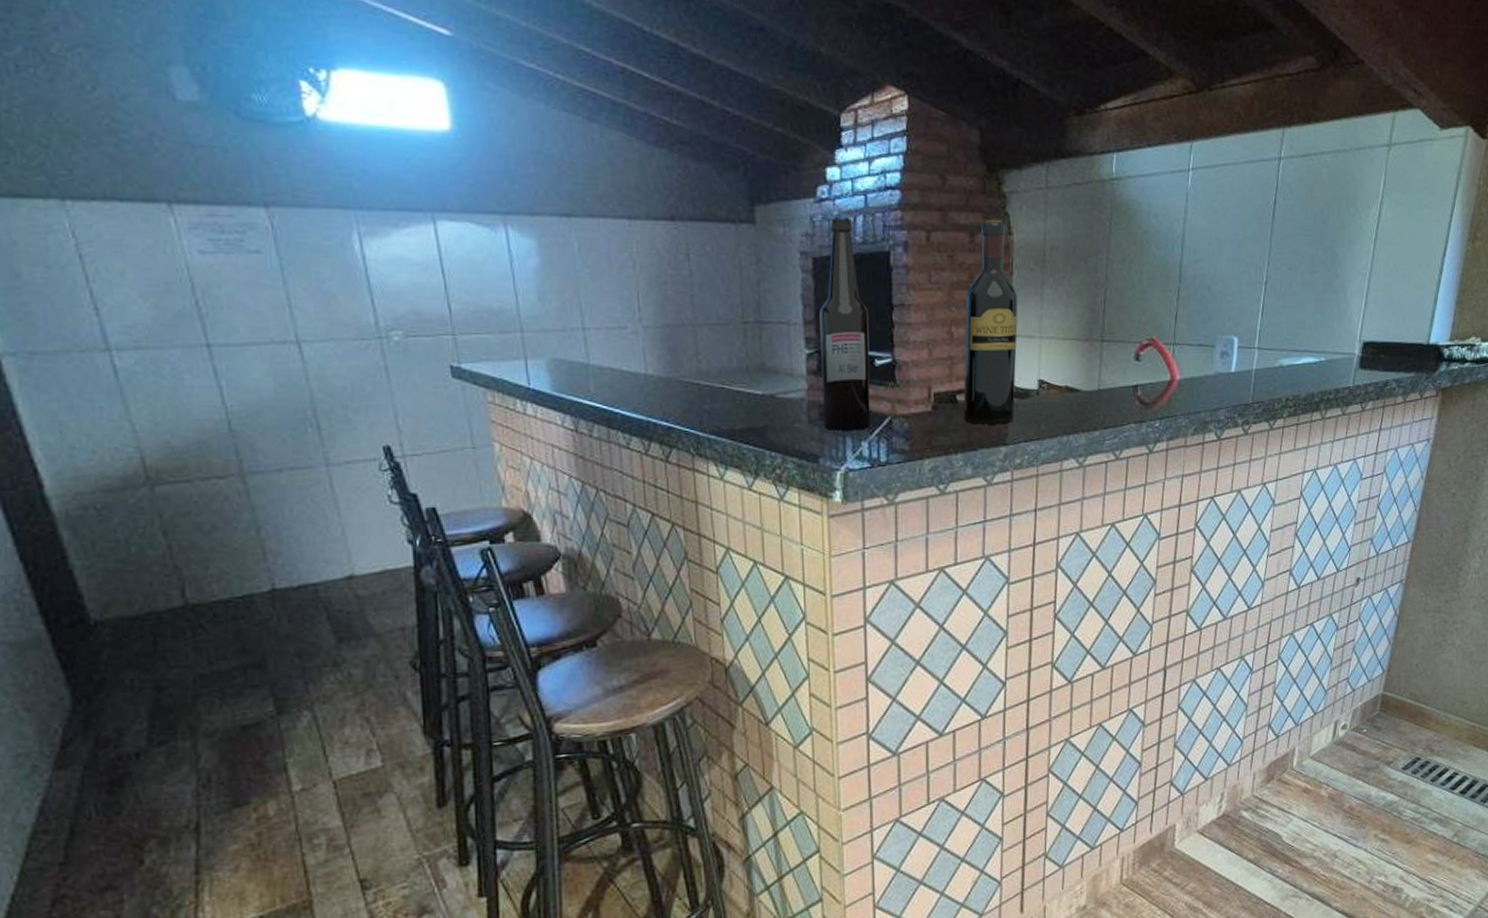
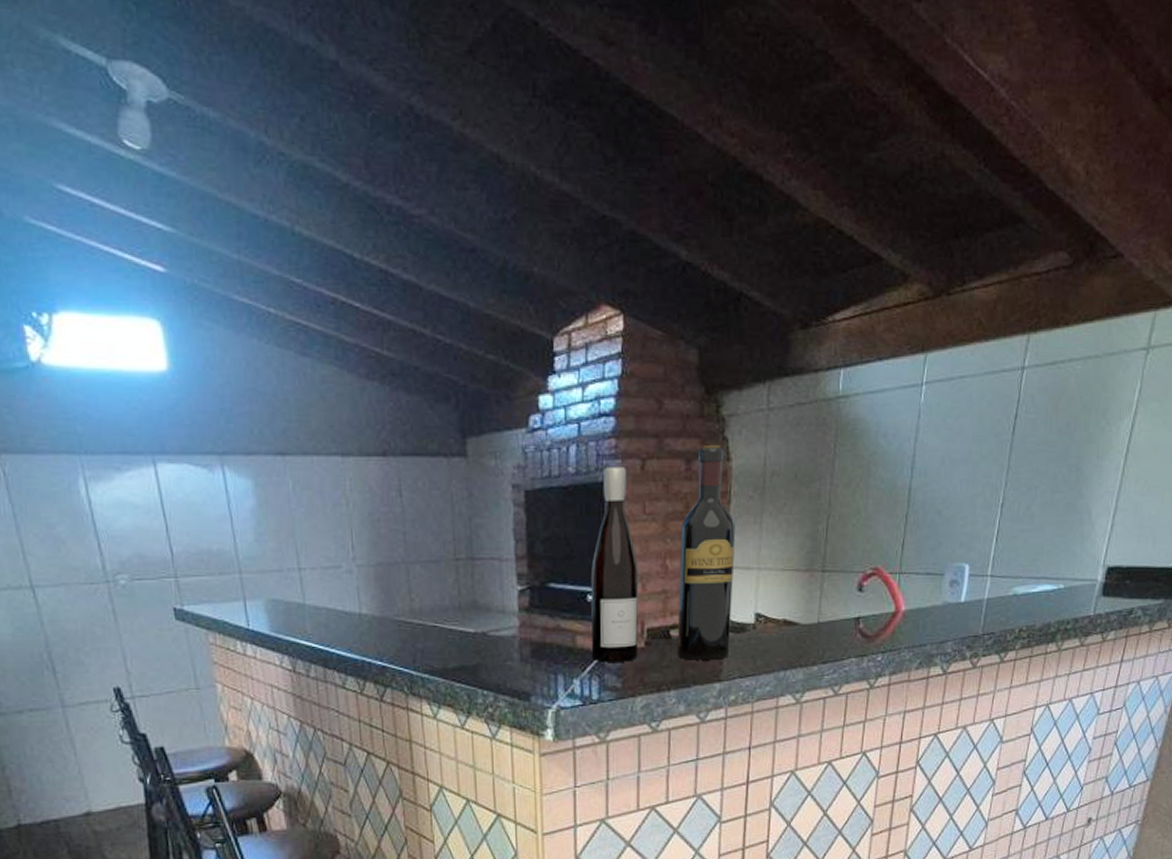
beer bottle: present [819,218,871,430] -> none [531,448,583,668]
bottle: none [878,237,926,425] -> present [590,467,639,662]

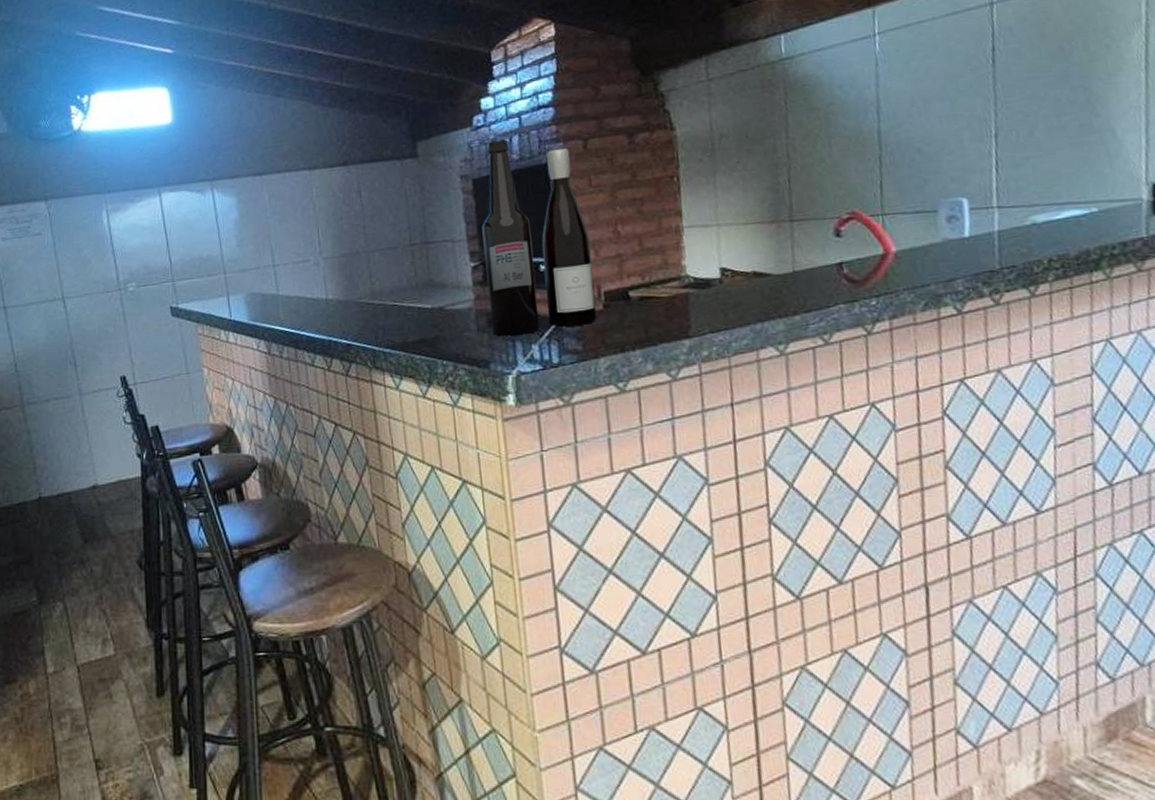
beer bottle: none [531,448,583,668] -> present [481,139,540,336]
wine bottle: present [677,444,736,660] -> none [629,117,696,319]

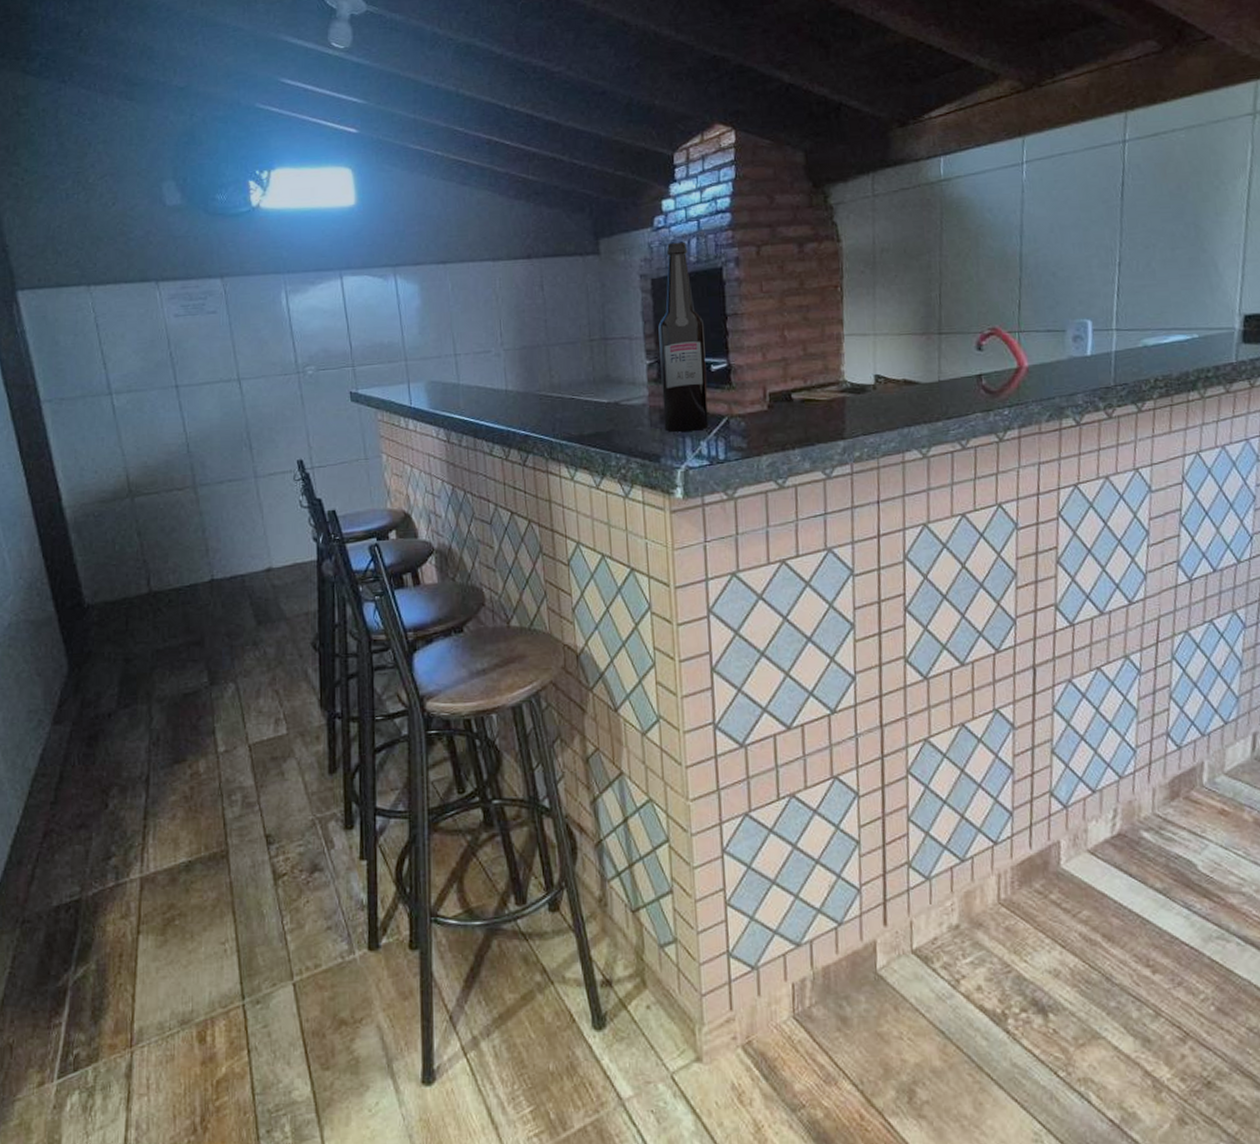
bottle: present [541,148,597,327] -> none [713,254,762,425]

